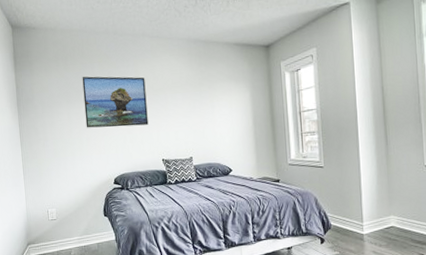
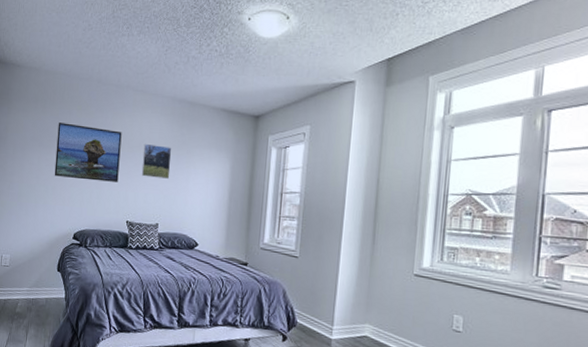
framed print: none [167,85,196,116] -> present [141,143,172,179]

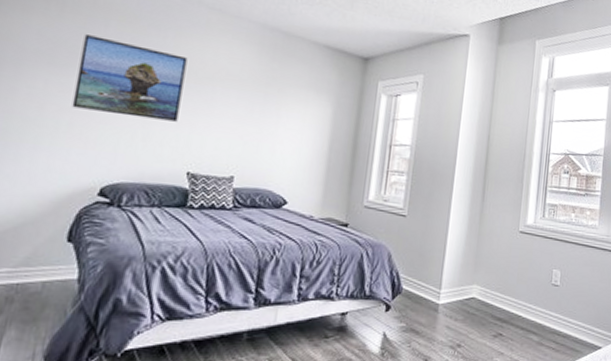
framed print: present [141,143,172,179] -> none [212,75,258,121]

